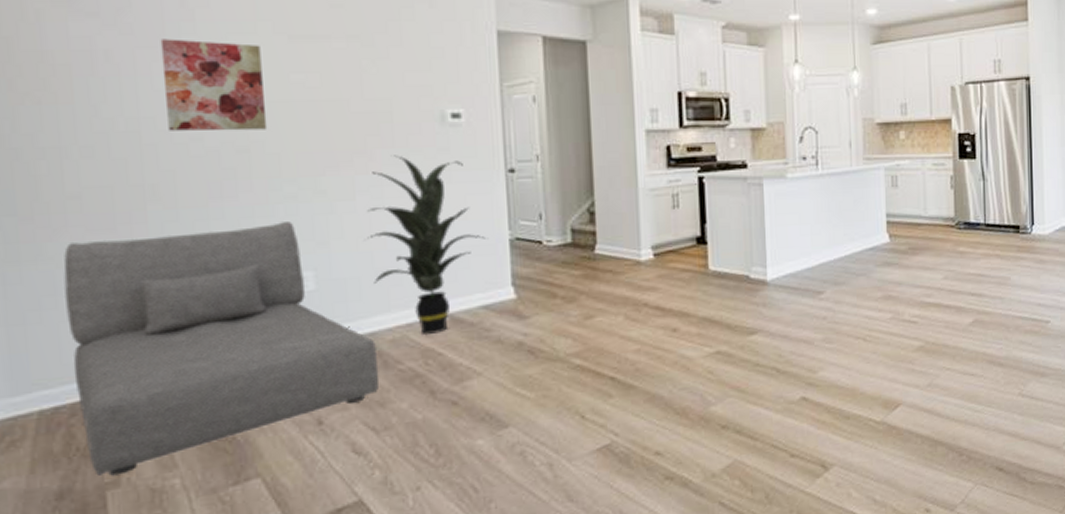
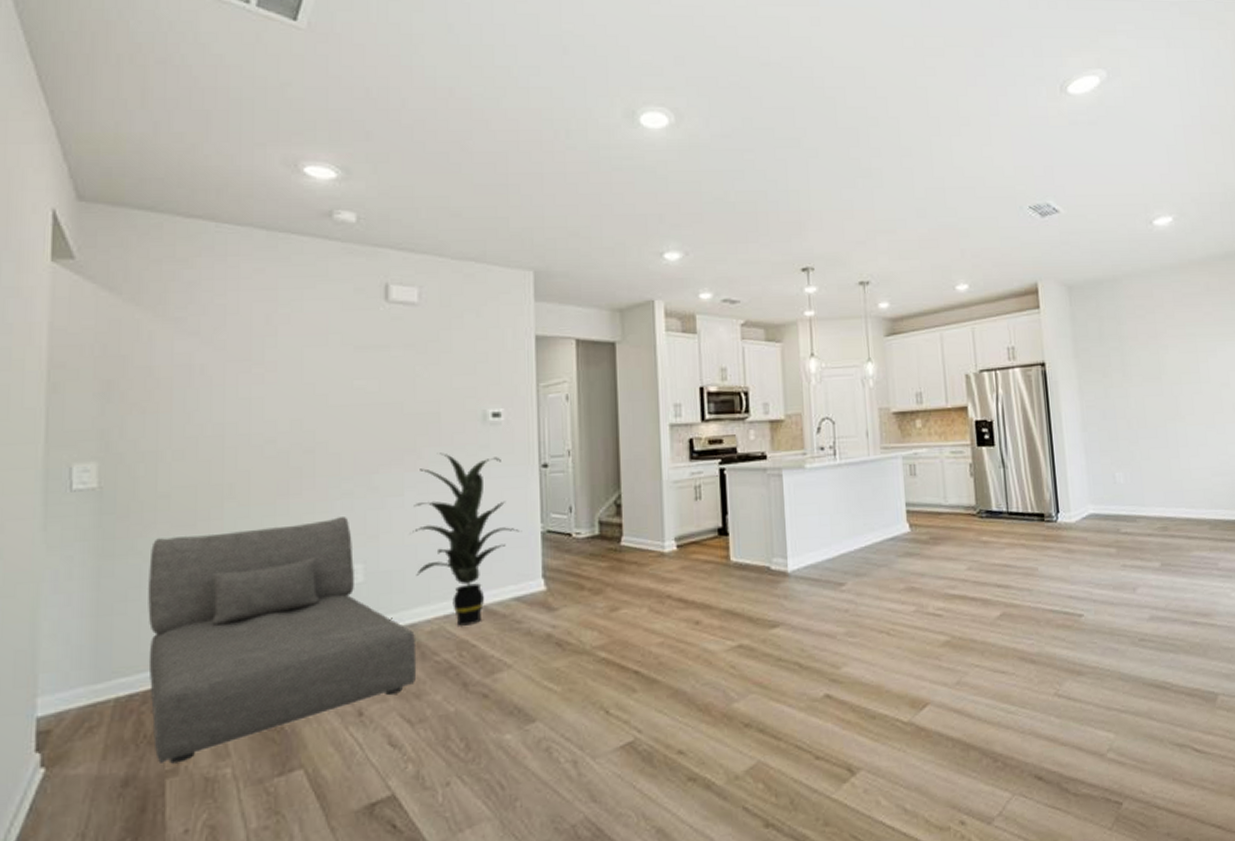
wall art: present [160,39,268,131] -> none [247,352,331,435]

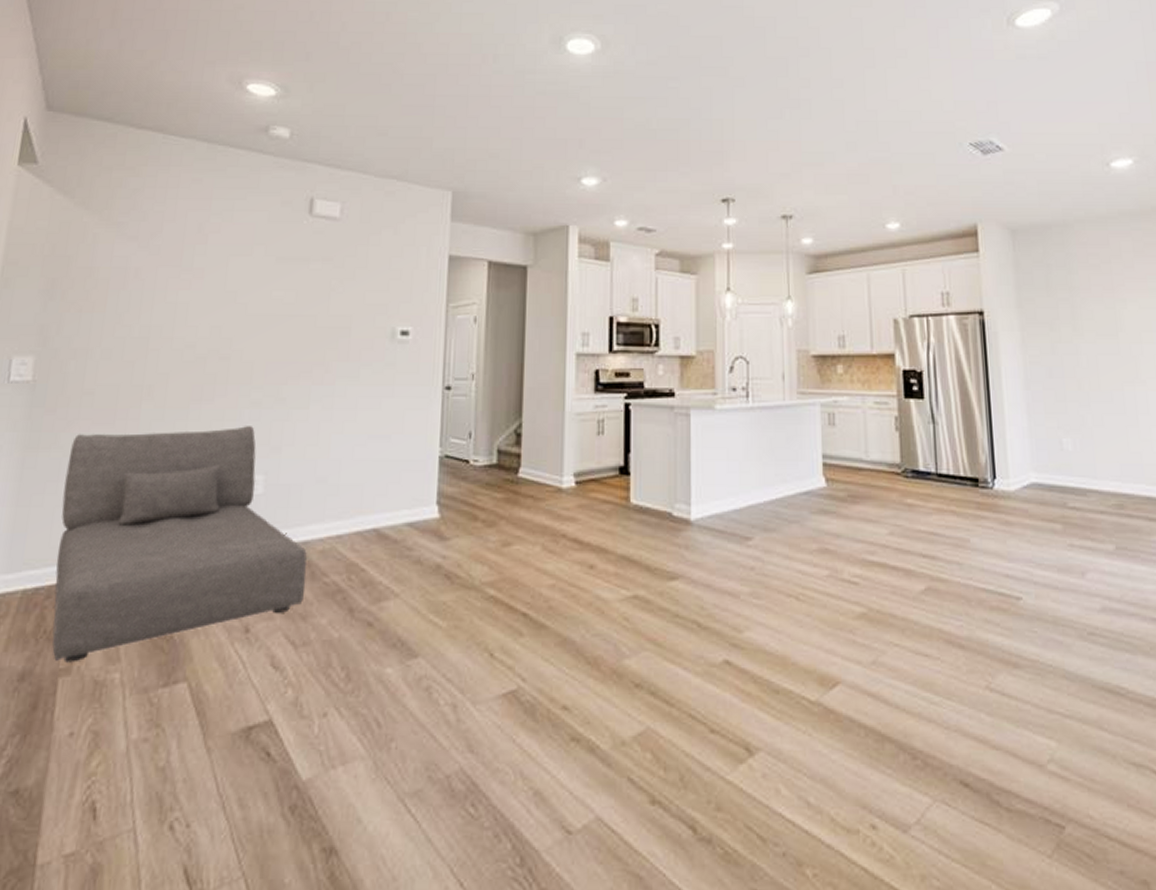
indoor plant: present [412,452,522,627] -> none [313,368,421,549]

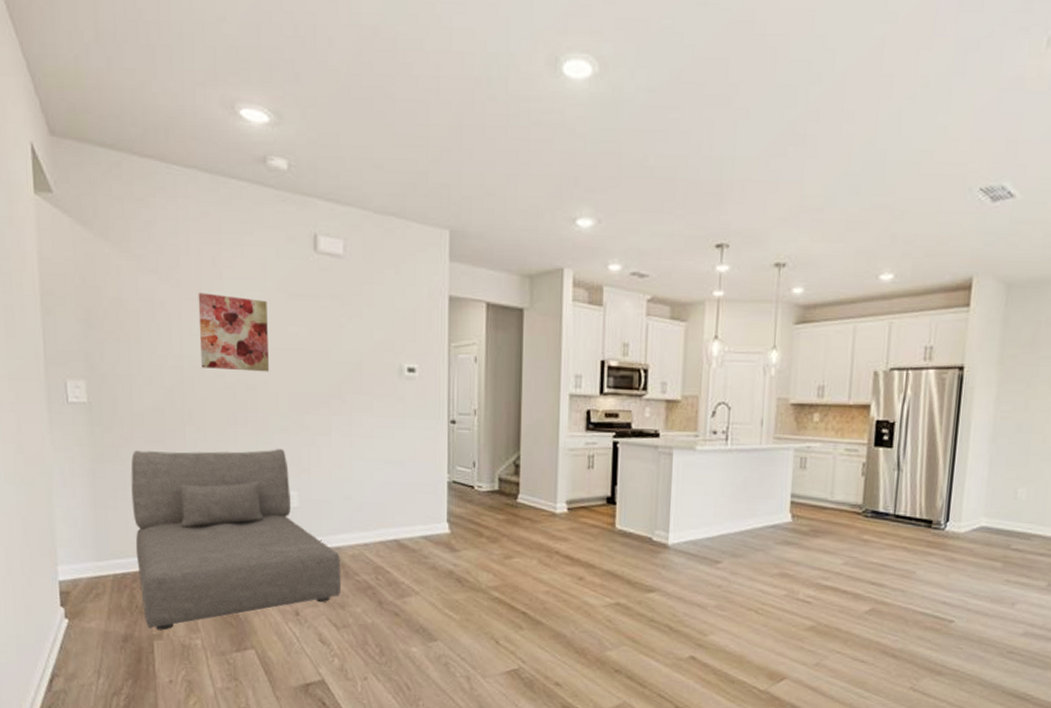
wall art: none [170,259,253,340] -> present [198,292,270,372]

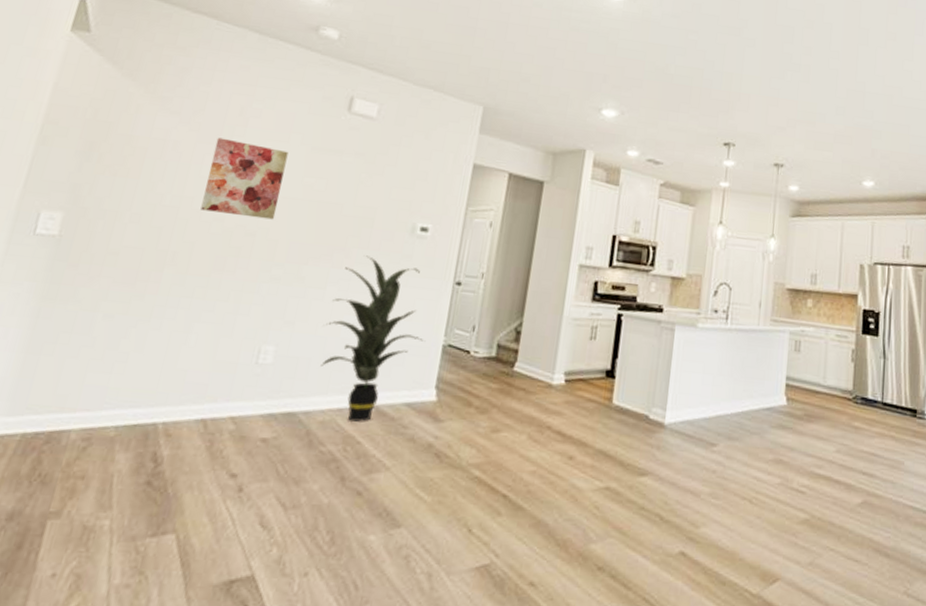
sofa: present [131,449,342,631] -> none [45,290,307,507]
indoor plant: none [338,400,431,555] -> present [320,255,426,423]

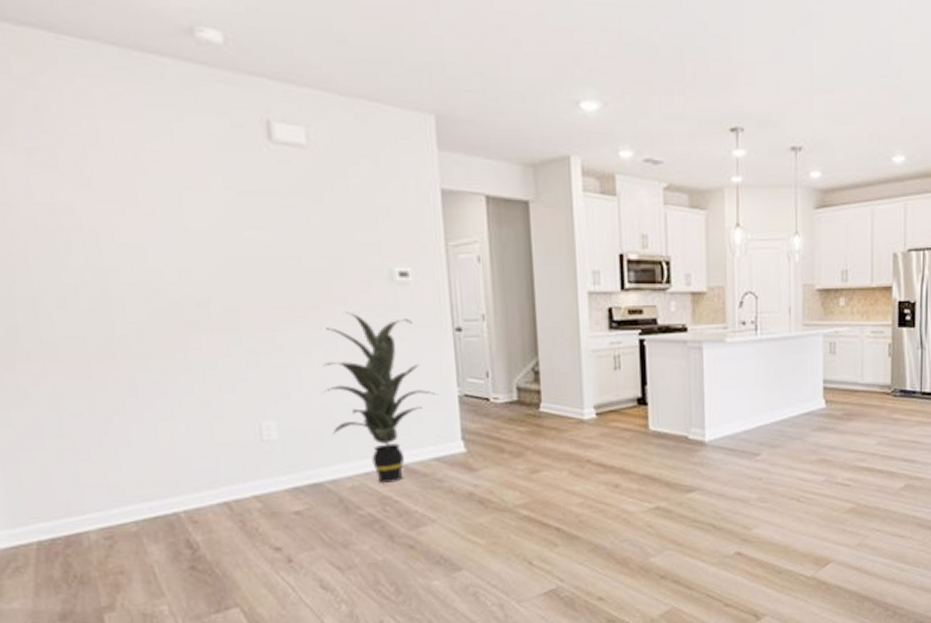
wall art: present [200,137,289,220] -> none [117,193,225,285]

